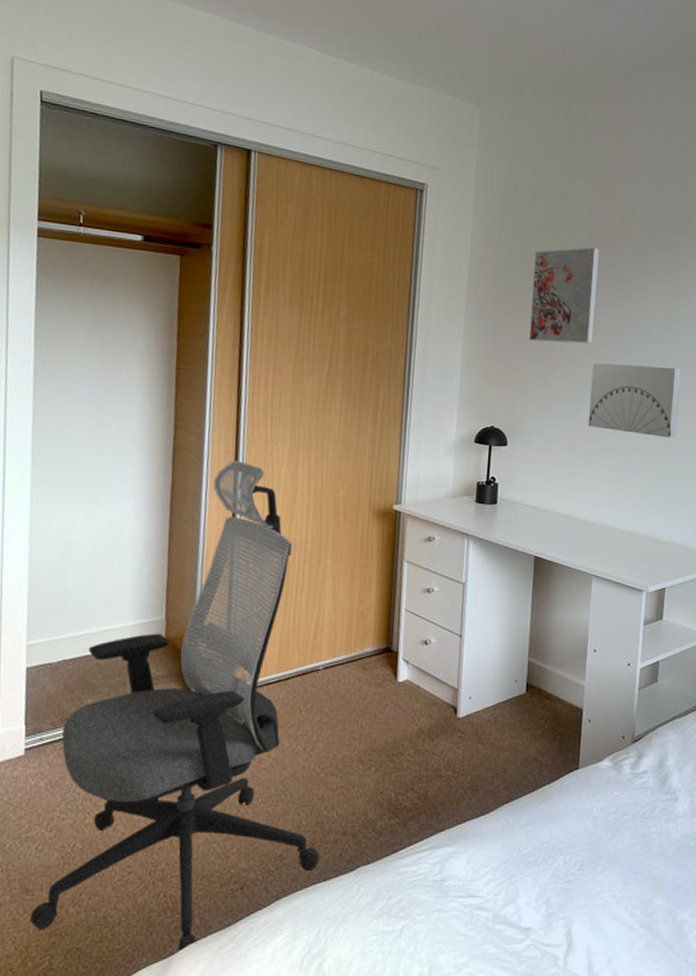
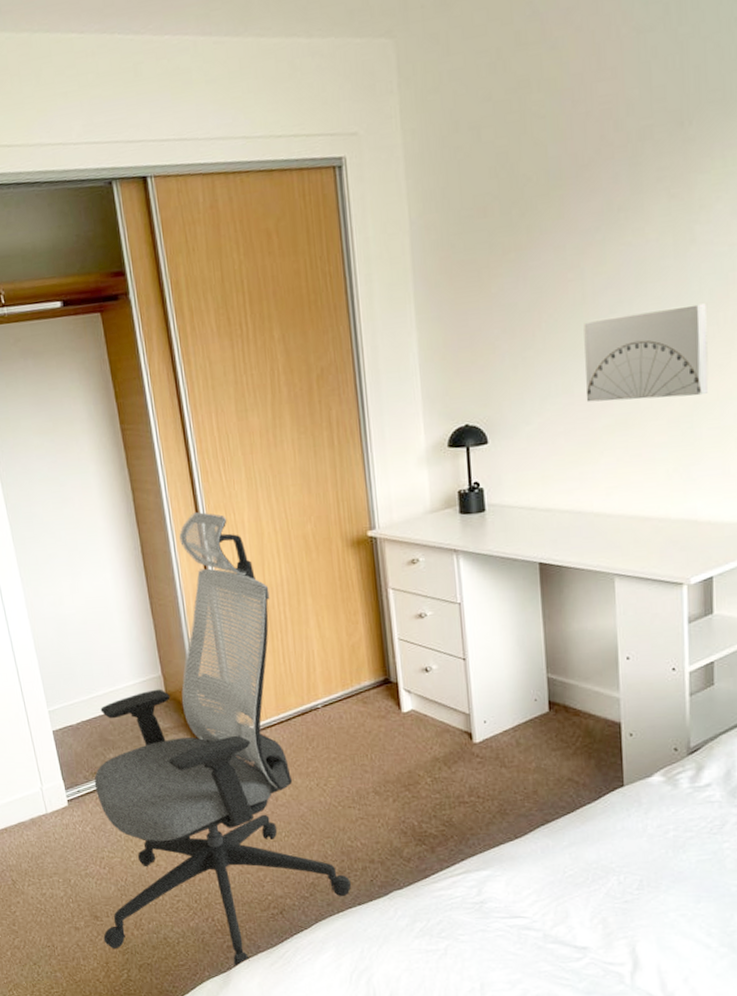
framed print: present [529,246,600,344] -> none [489,175,581,314]

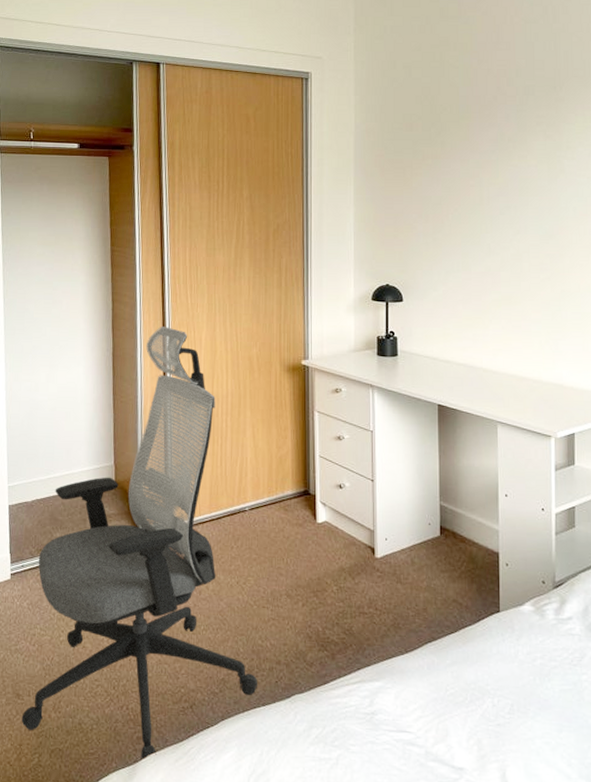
wall art: present [583,303,709,402] -> none [480,217,572,286]

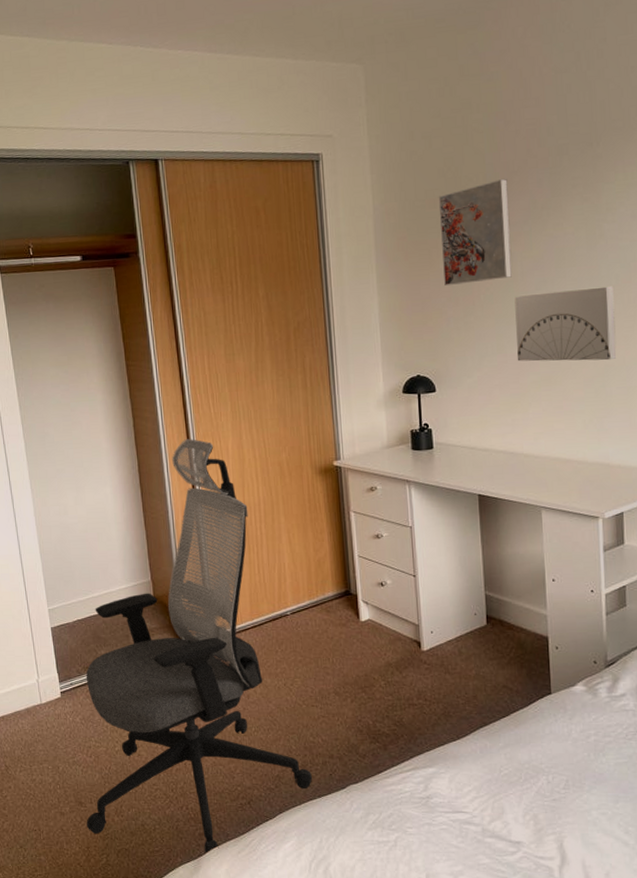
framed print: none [415,110,480,203] -> present [438,178,512,285]
wall art: none [480,217,572,286] -> present [514,286,617,362]

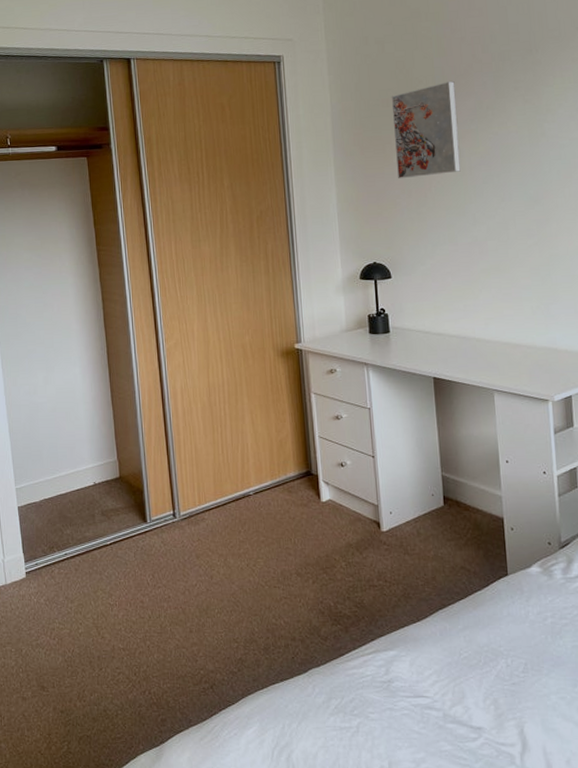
office chair: present [86,439,313,854] -> none [48,321,275,741]
wall art: present [514,286,617,362] -> none [463,181,560,251]

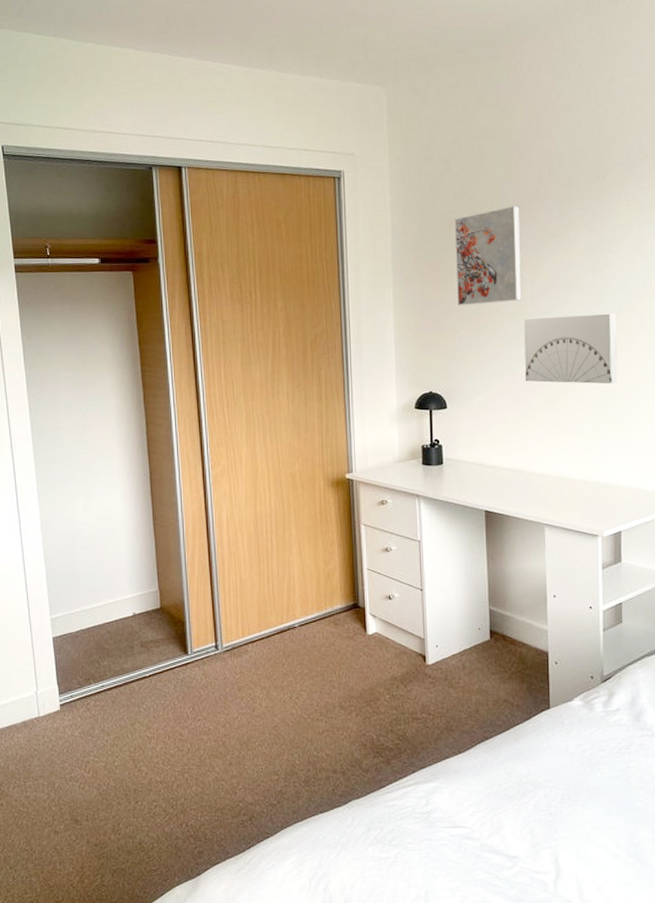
wall art: none [463,181,560,251] -> present [524,313,618,384]

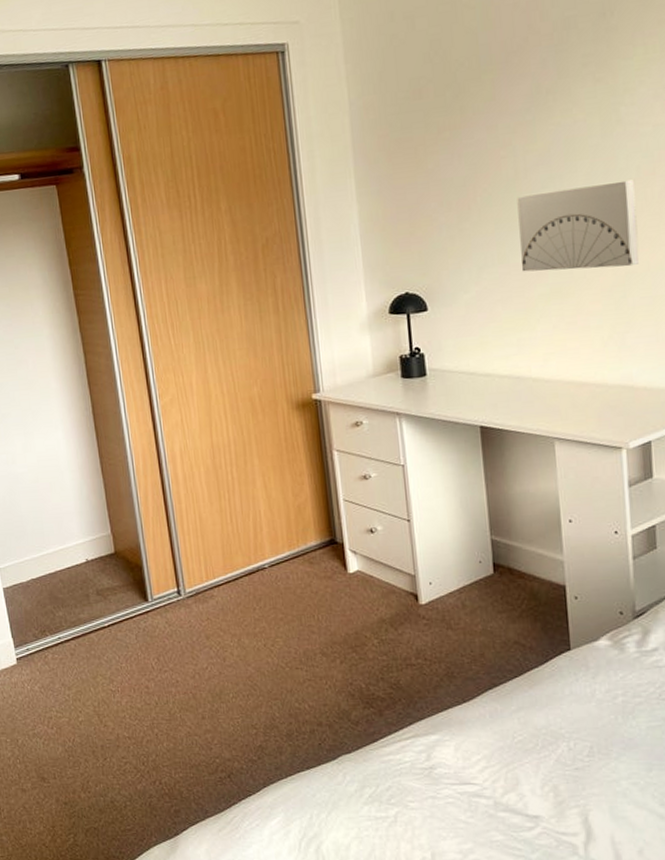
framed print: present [454,205,522,305] -> none [424,60,513,188]

